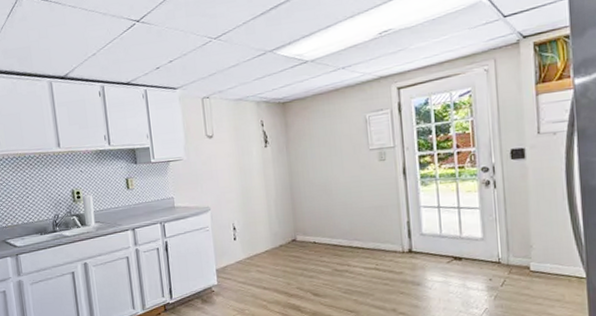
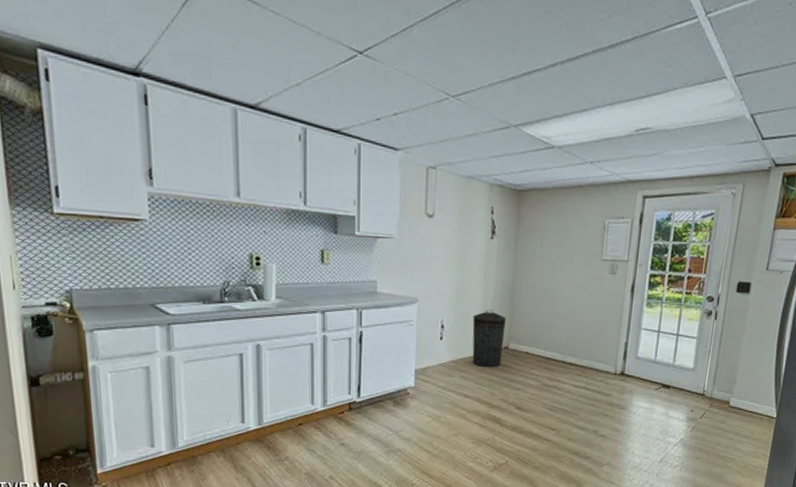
trash can: none [260,208,292,261] -> present [472,309,506,368]

